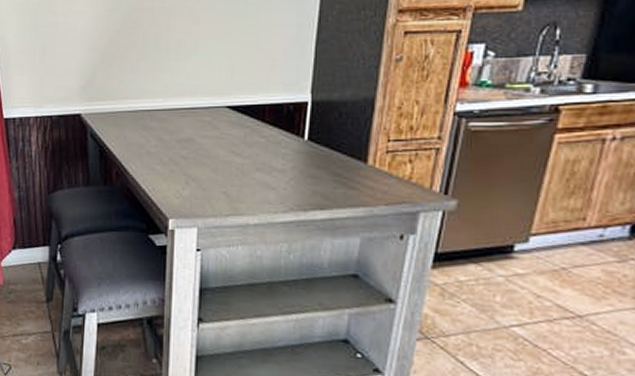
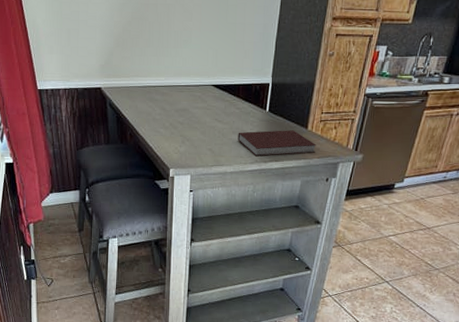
notebook: none [264,165,383,203] -> present [237,130,317,157]

